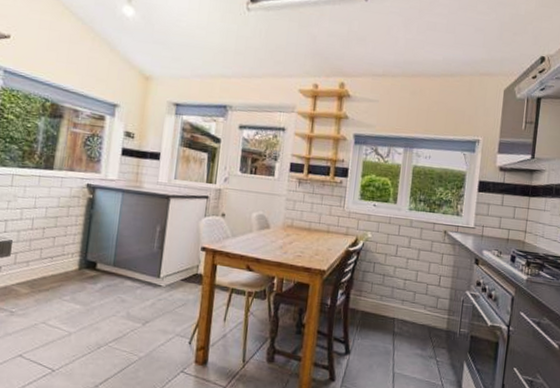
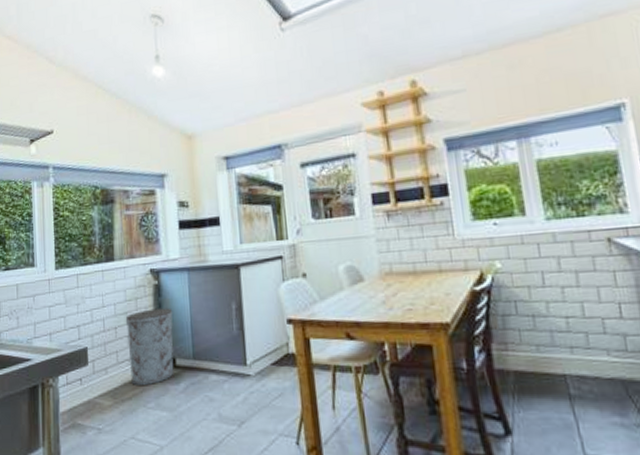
trash can: none [51,217,102,281] -> present [125,308,174,385]

